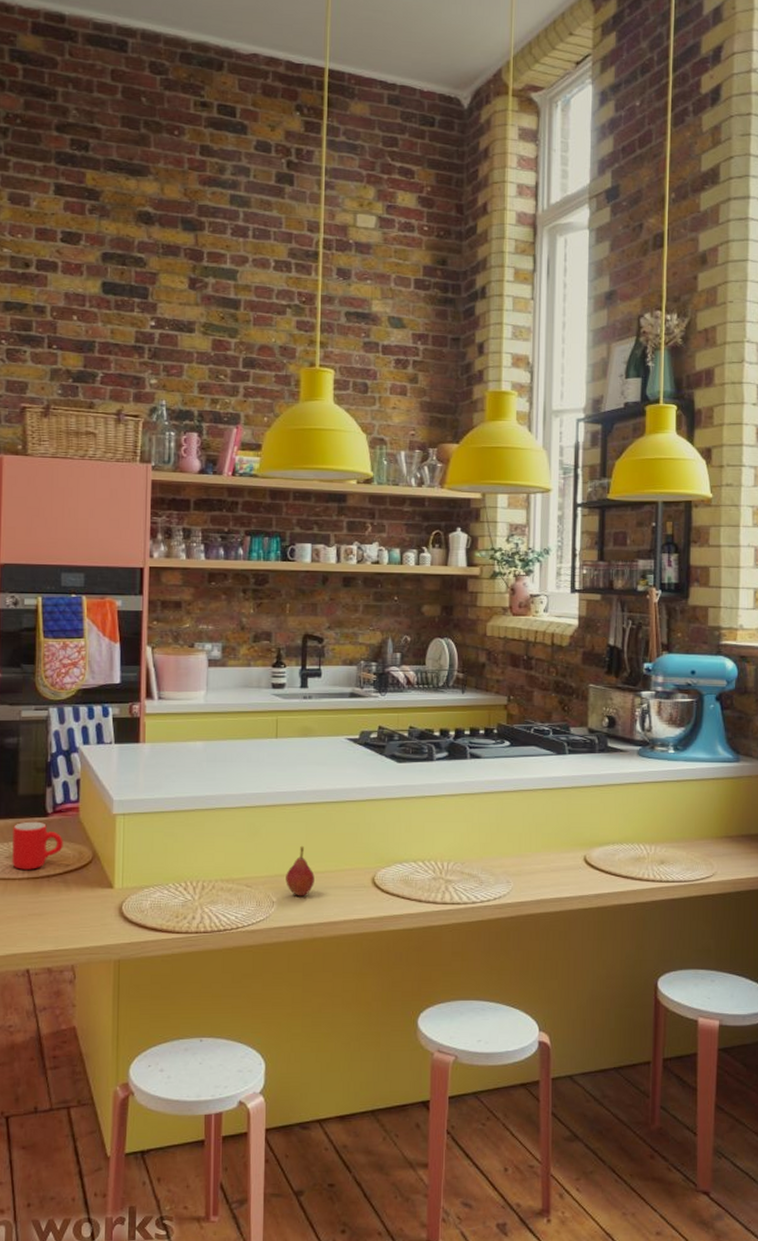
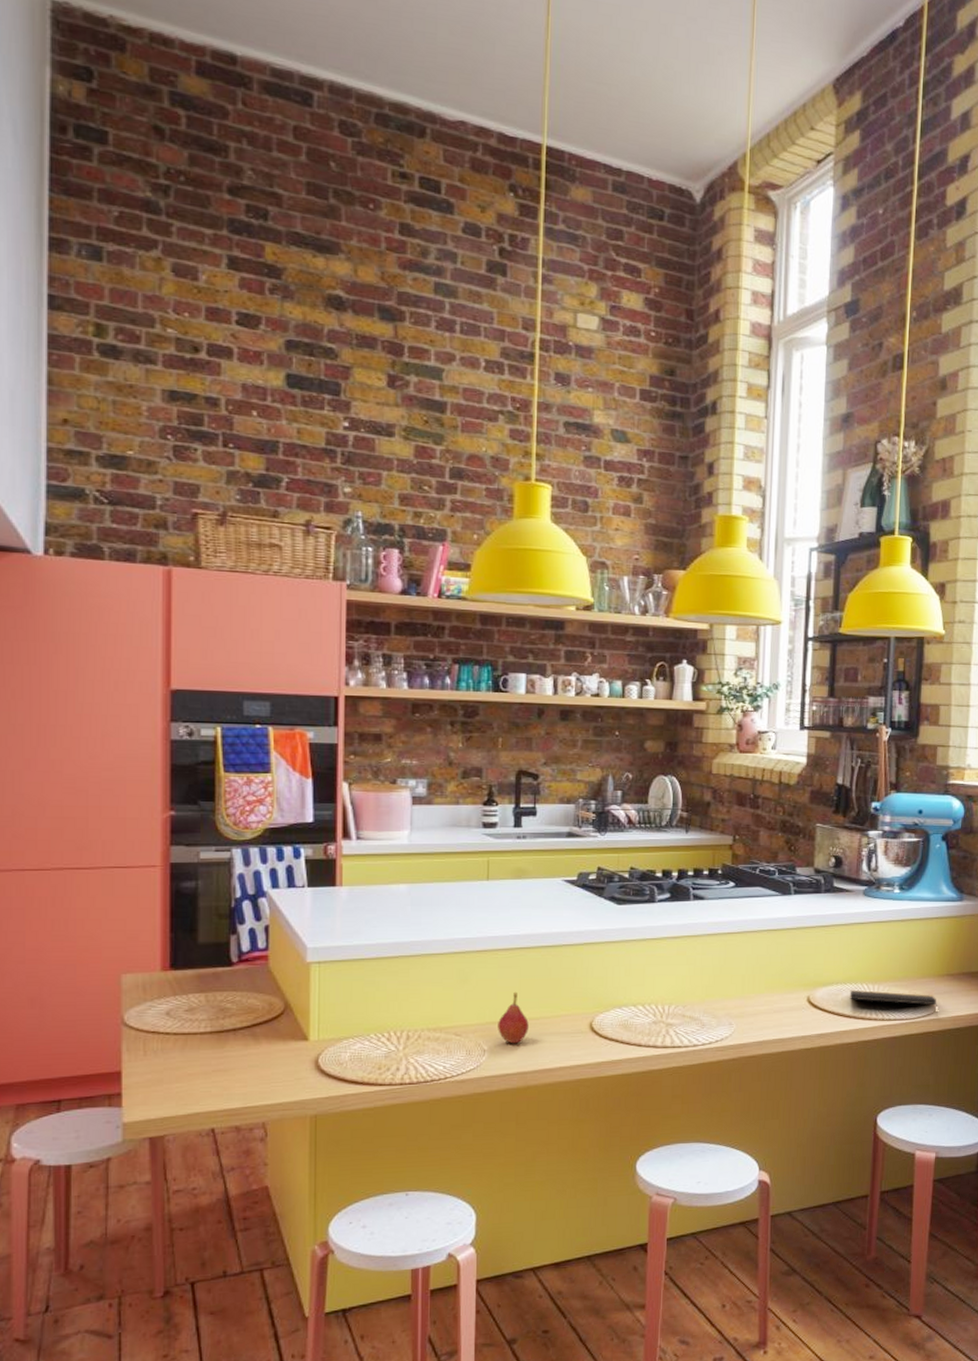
mug: present [12,821,63,870] -> none [192,971,251,1023]
notepad: none [626,850,717,879] -> present [849,989,938,1016]

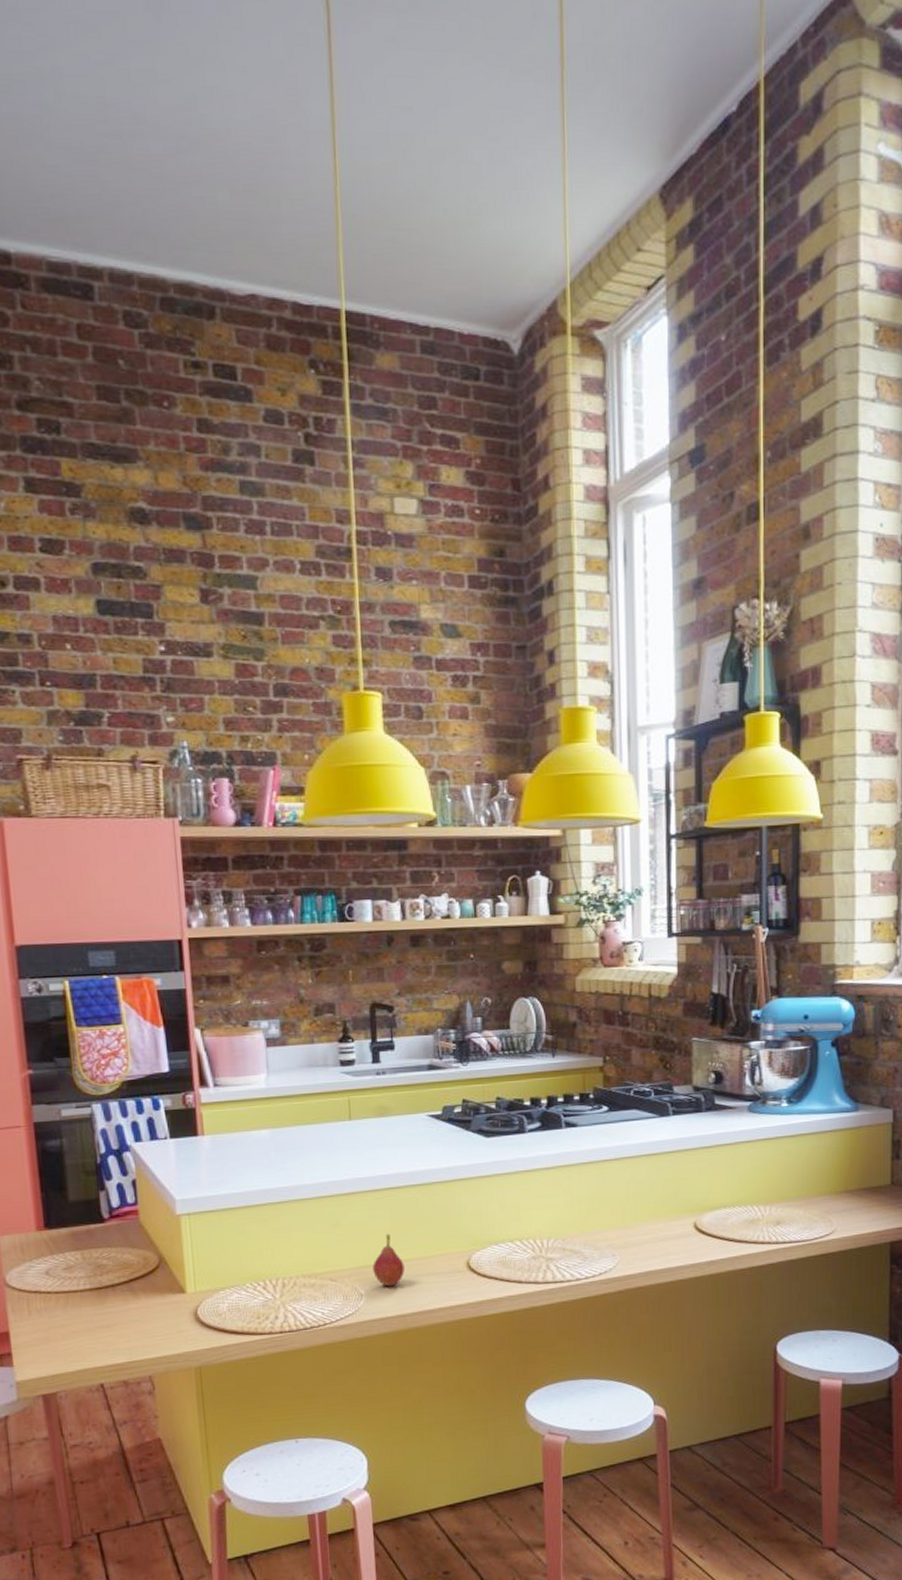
notepad: present [849,989,938,1016] -> none [739,1212,837,1236]

